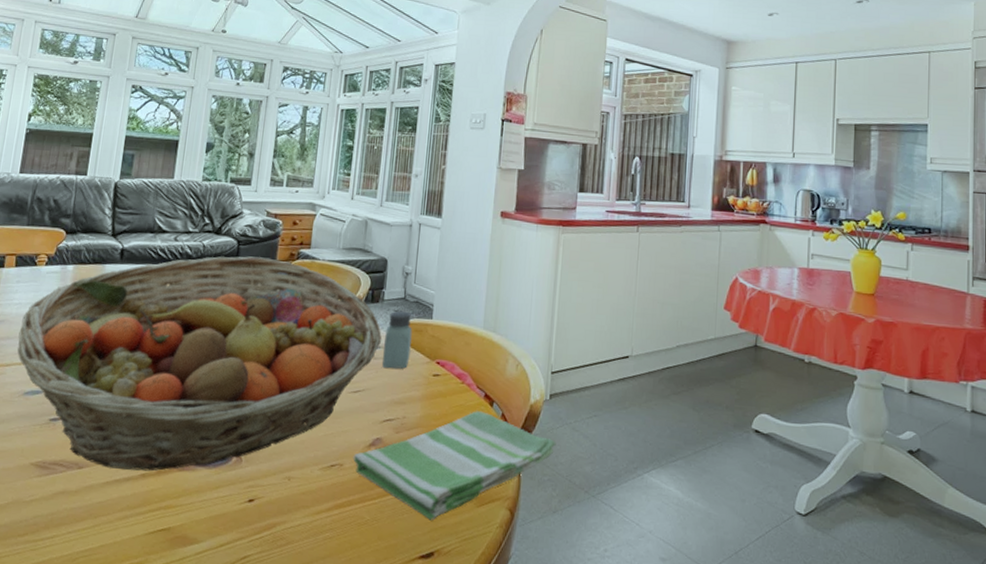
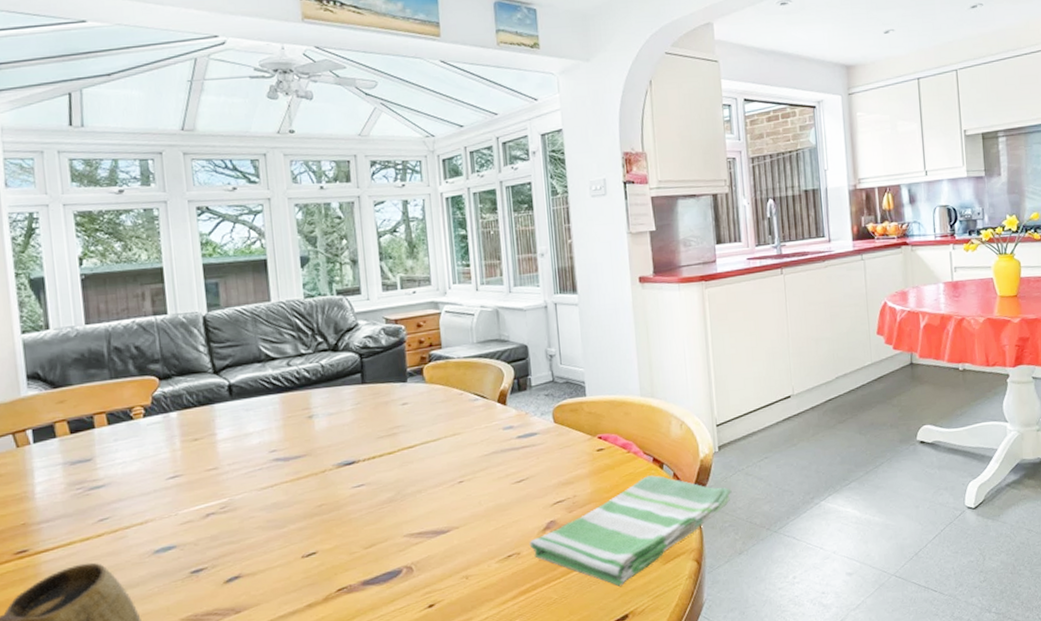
fruit basket: present [17,256,382,472] -> none [131,366,537,607]
saltshaker: present [382,310,412,369] -> none [539,393,570,453]

